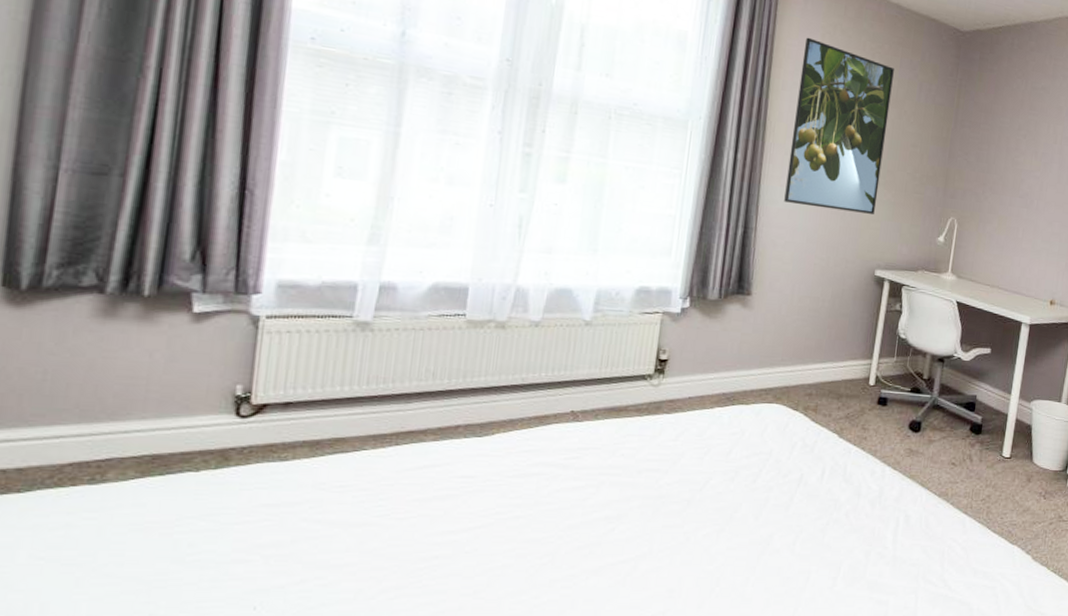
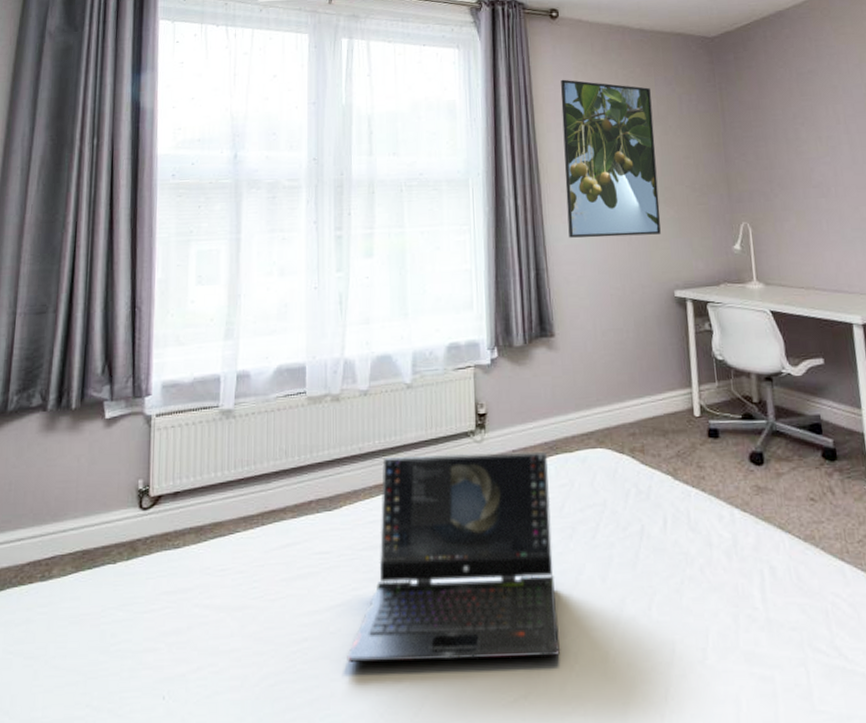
laptop computer: none [481,391,723,581] -> present [347,451,561,662]

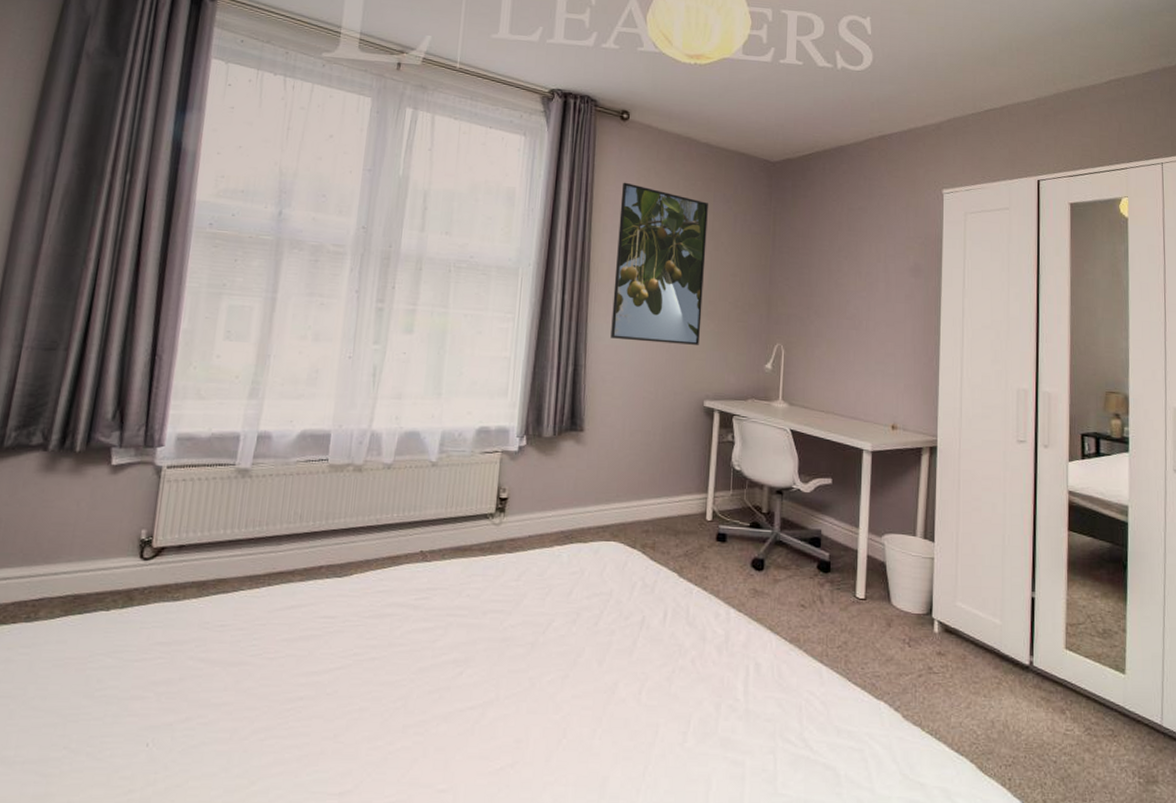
laptop computer: present [347,451,561,662] -> none [341,531,562,731]

